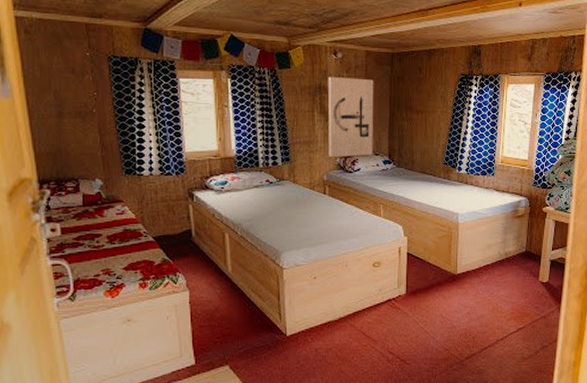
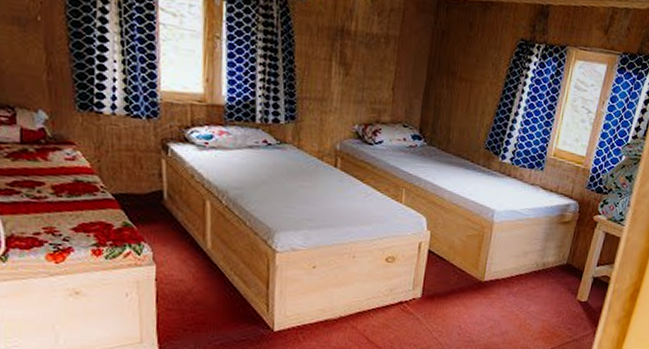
wall art: present [328,76,374,158] -> none [345,17,412,126]

